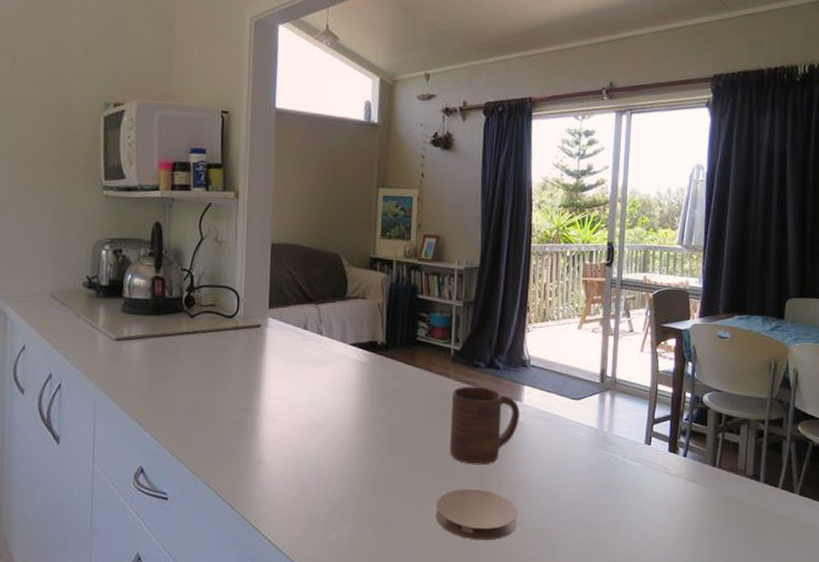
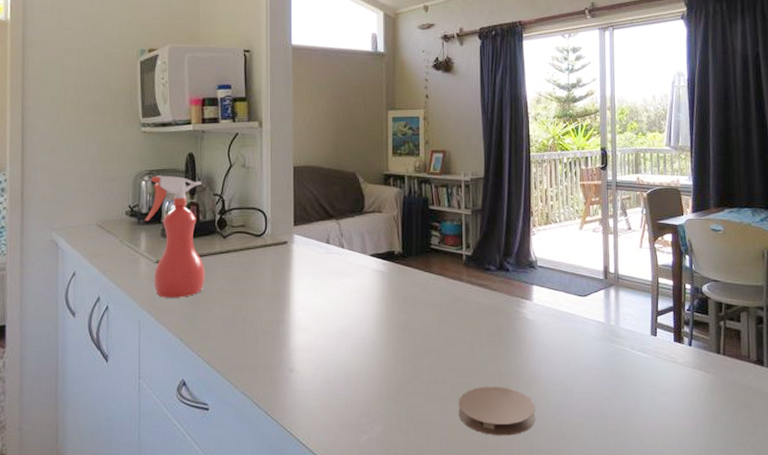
spray bottle: none [104,245,169,379] -> present [145,175,205,298]
cup: present [449,386,520,465] -> none [466,288,531,363]

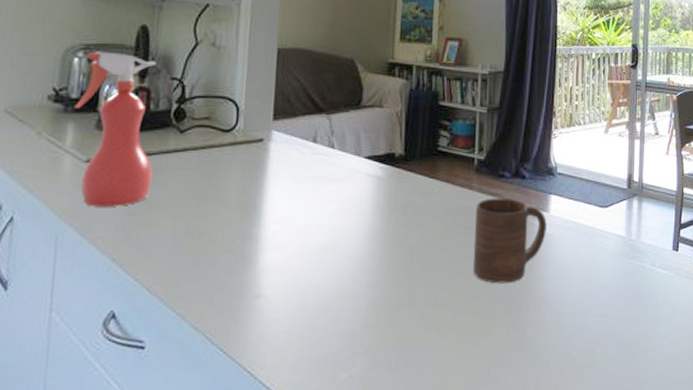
coaster: present [458,386,536,436] -> none [458,309,546,368]
cup: none [466,288,531,363] -> present [472,198,547,284]

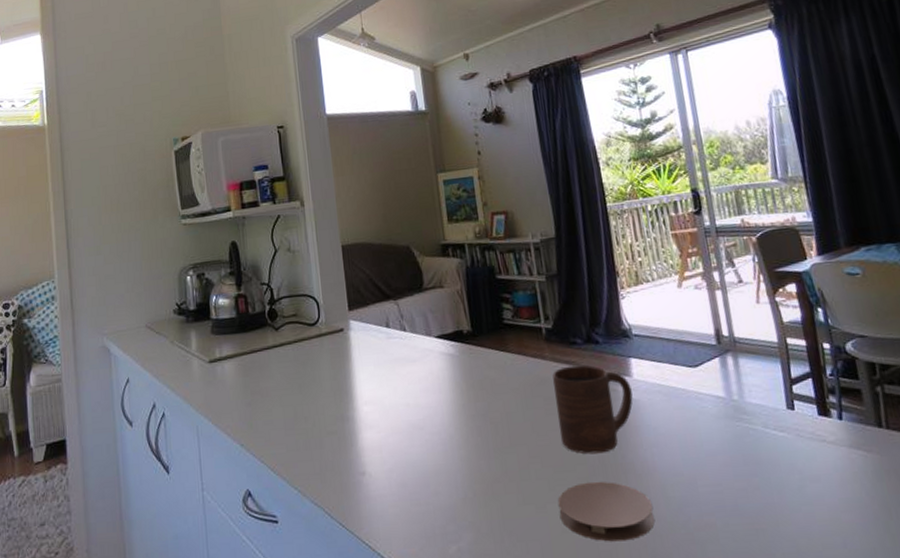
spray bottle: present [74,51,156,207] -> none [193,268,261,400]
coaster: none [458,309,546,368] -> present [557,481,656,542]

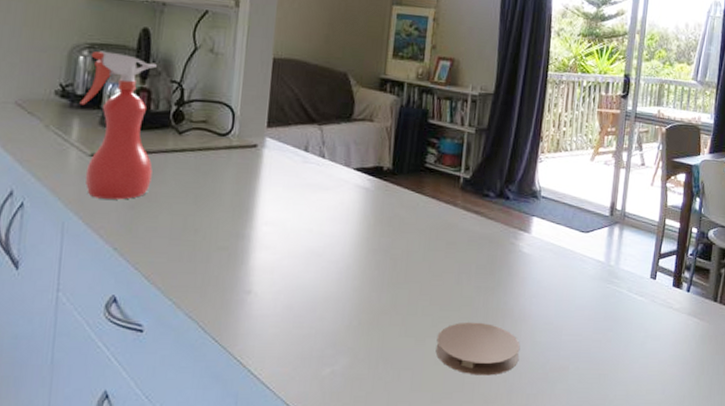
spray bottle: none [193,268,261,400] -> present [79,50,157,200]
cup: present [552,365,633,455] -> none [453,216,528,298]

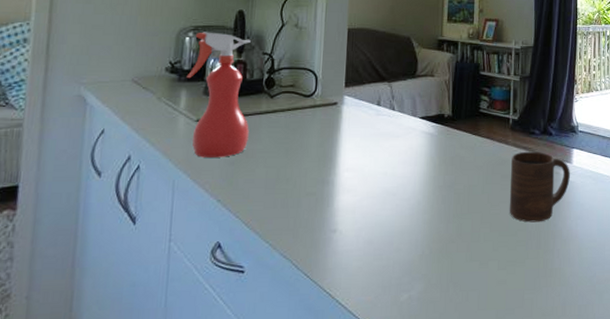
coaster: present [435,322,520,376] -> none [497,244,570,292]
cup: none [453,216,528,298] -> present [509,151,570,223]

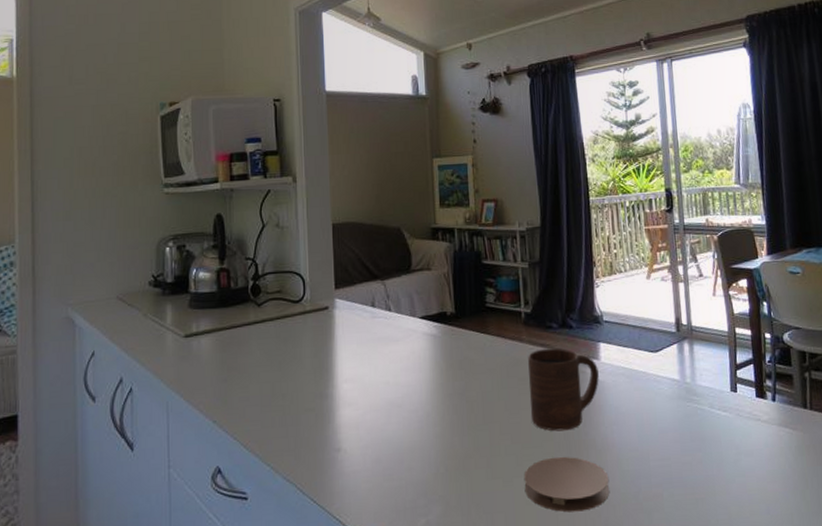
spray bottle: present [186,32,251,158] -> none [170,240,239,376]
coaster: none [497,244,570,292] -> present [524,456,610,513]

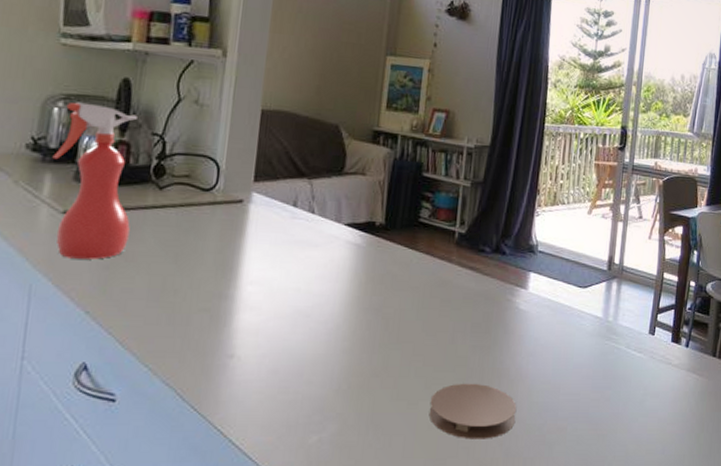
spray bottle: none [170,240,239,376] -> present [52,102,137,260]
cup: present [528,348,599,432] -> none [447,272,525,358]

